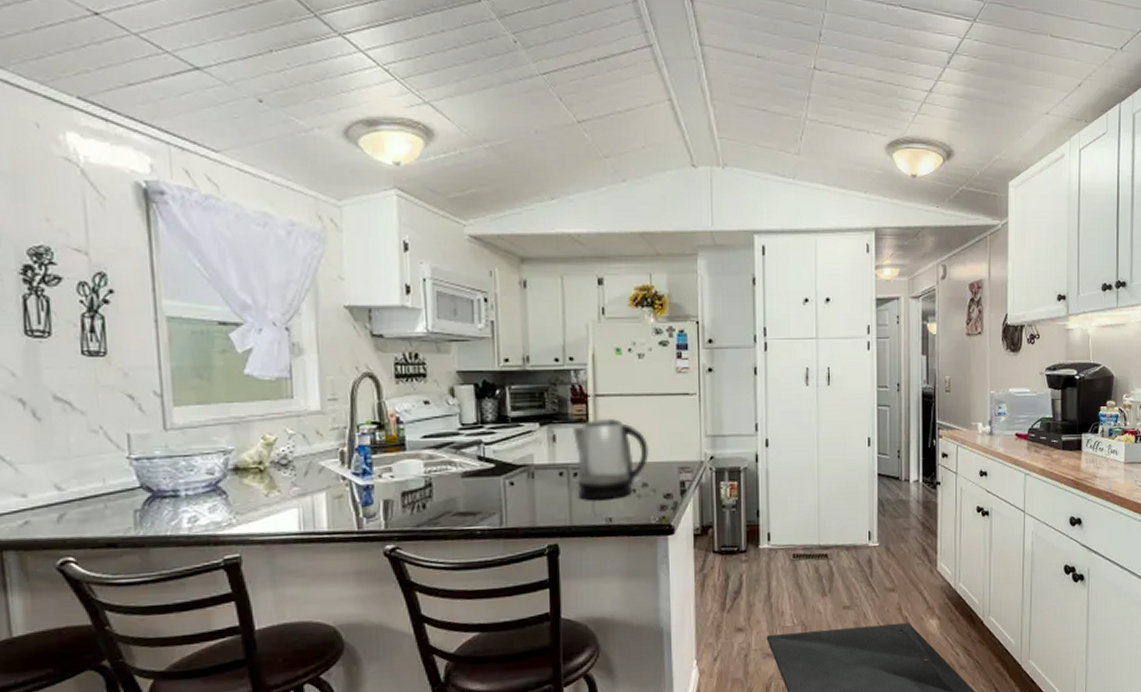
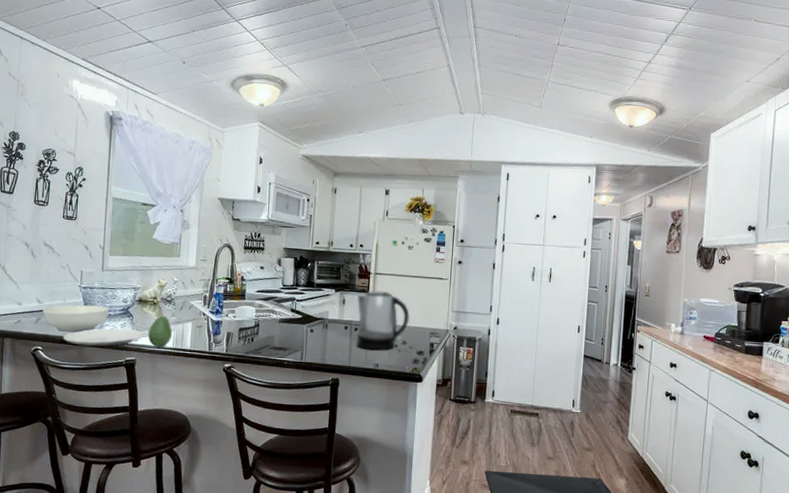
bowl: none [67,483,187,530] -> present [42,304,110,332]
plate: none [110,513,250,548] -> present [63,328,144,347]
fruit: none [255,487,297,535] -> present [147,315,173,348]

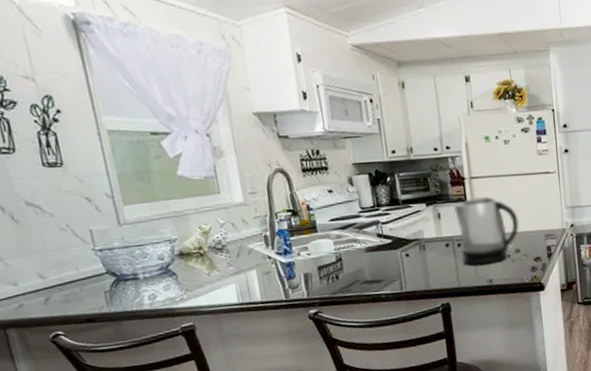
bowl: present [42,304,110,332] -> none [50,268,144,308]
plate: present [63,328,144,347] -> none [88,290,198,322]
fruit: present [147,315,173,348] -> none [201,267,235,307]

